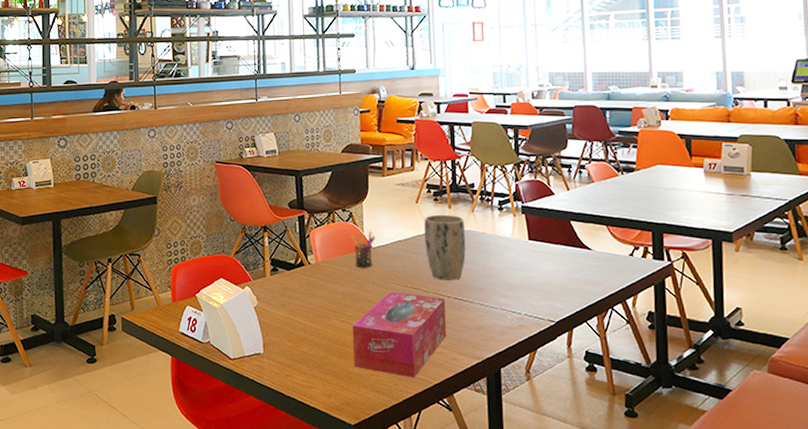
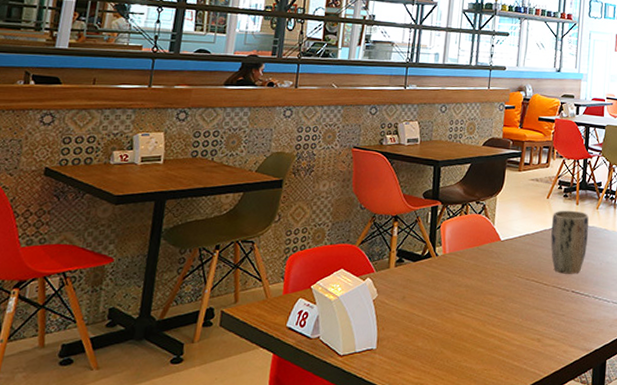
pen holder: present [351,230,376,268] -> none [481,223,505,261]
tissue box: present [352,292,447,378] -> none [467,285,563,372]

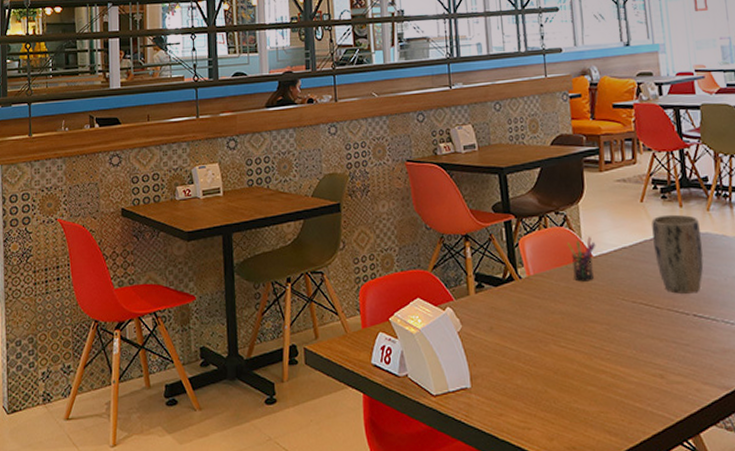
pen holder: none [481,223,505,261] -> present [567,236,596,282]

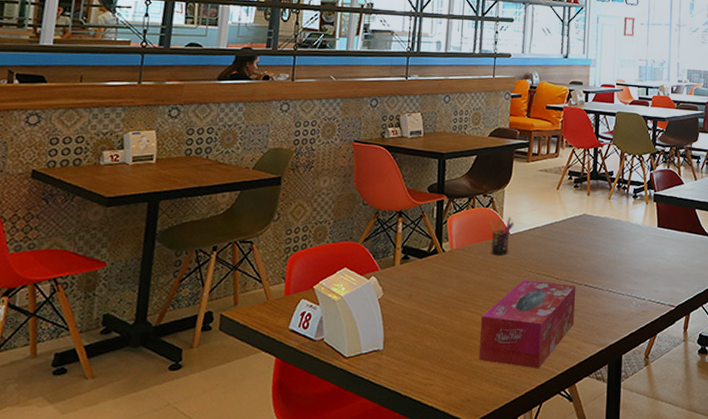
tissue box: none [574,309,688,415] -> present [478,280,575,369]
plant pot: present [651,214,704,294] -> none [561,201,601,267]

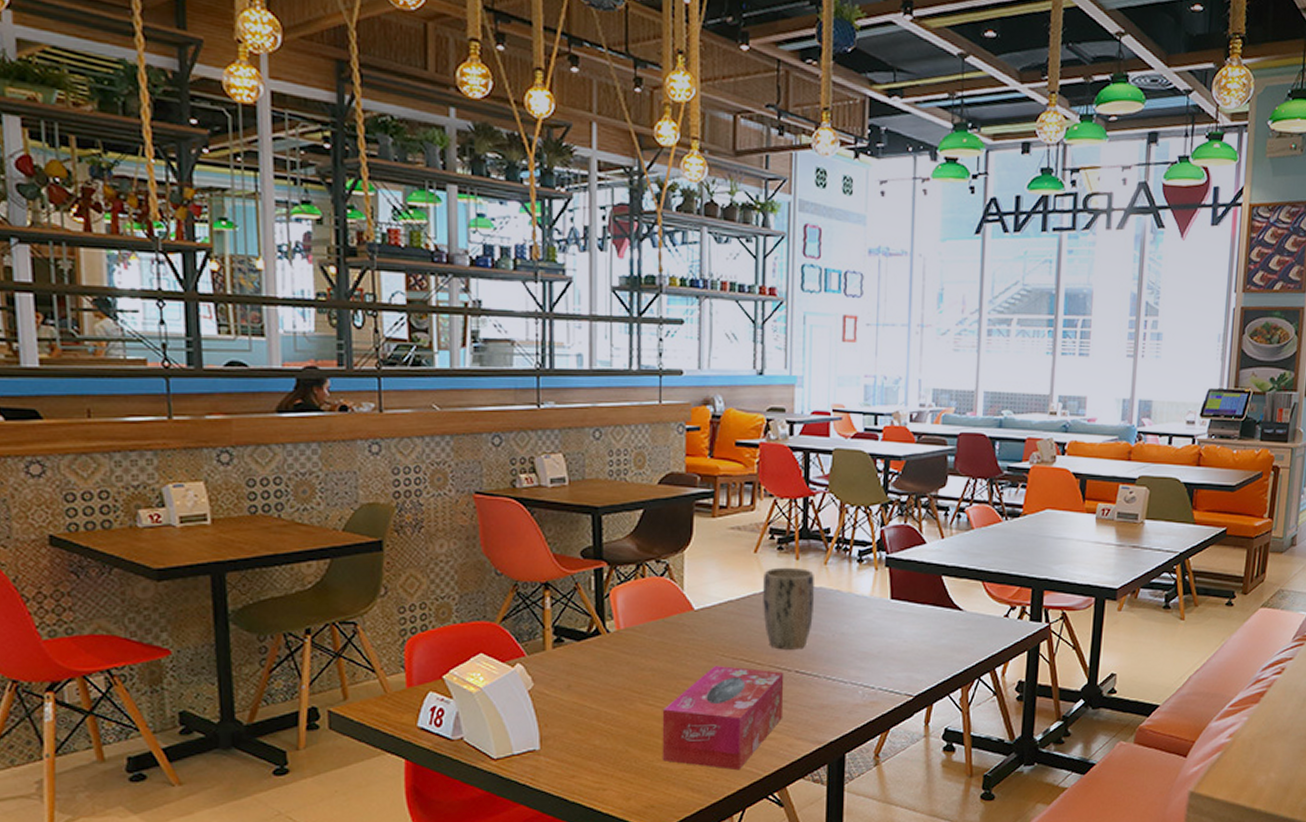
pen holder: present [489,216,514,256] -> none [666,587,699,636]
plant pot: none [561,201,601,267] -> present [763,567,815,650]

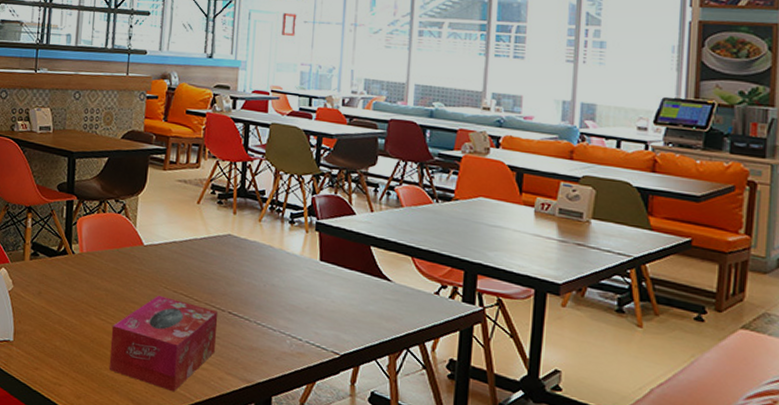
plant pot: present [763,567,815,650] -> none [202,218,249,293]

